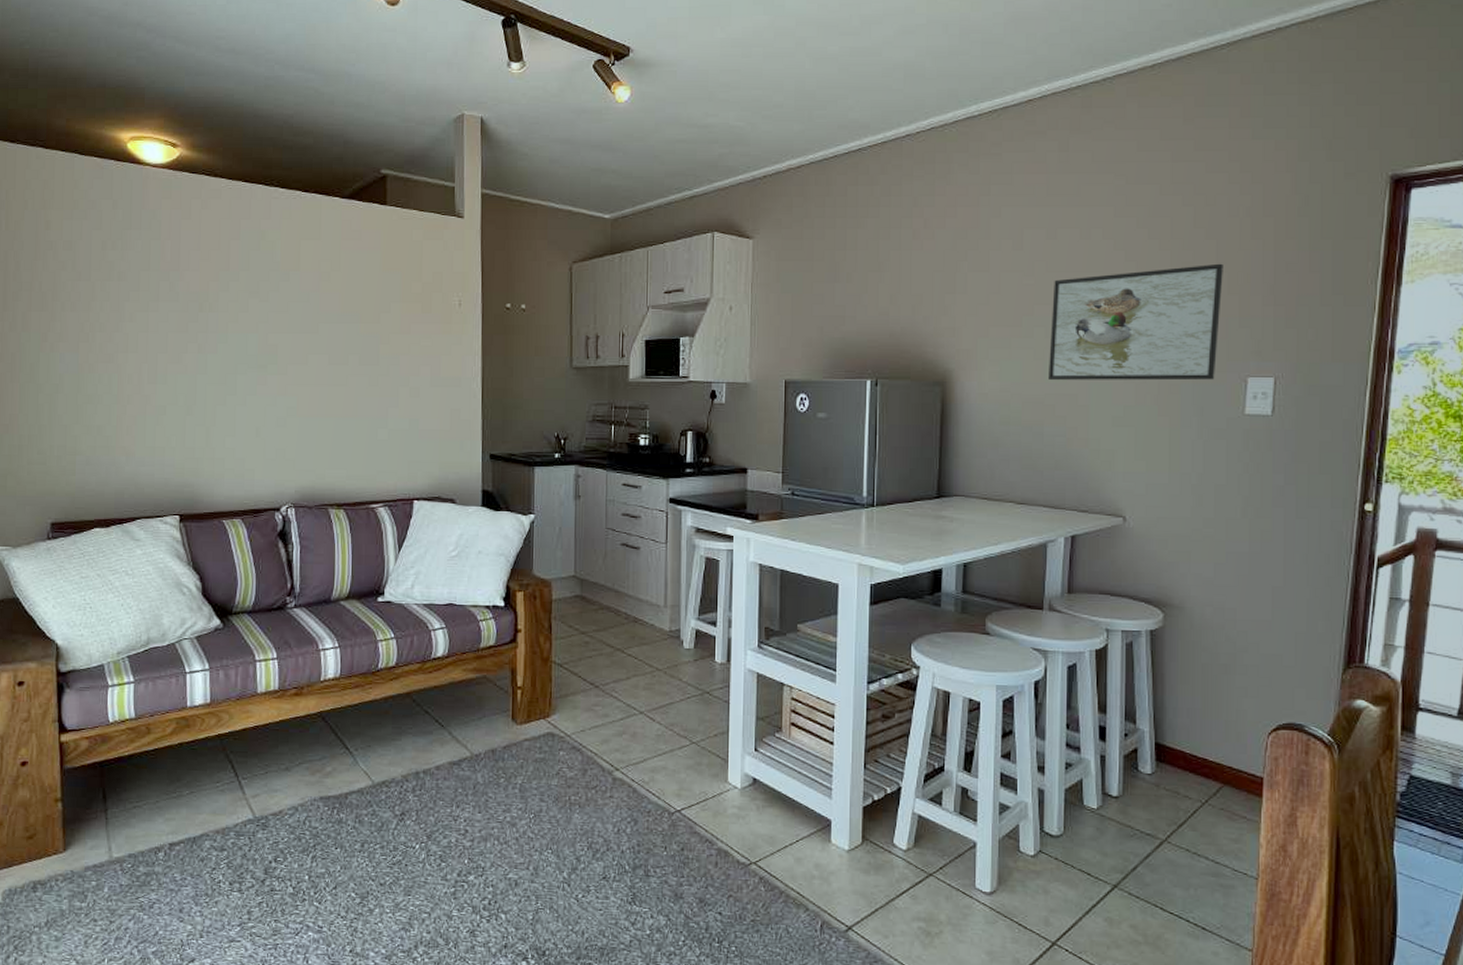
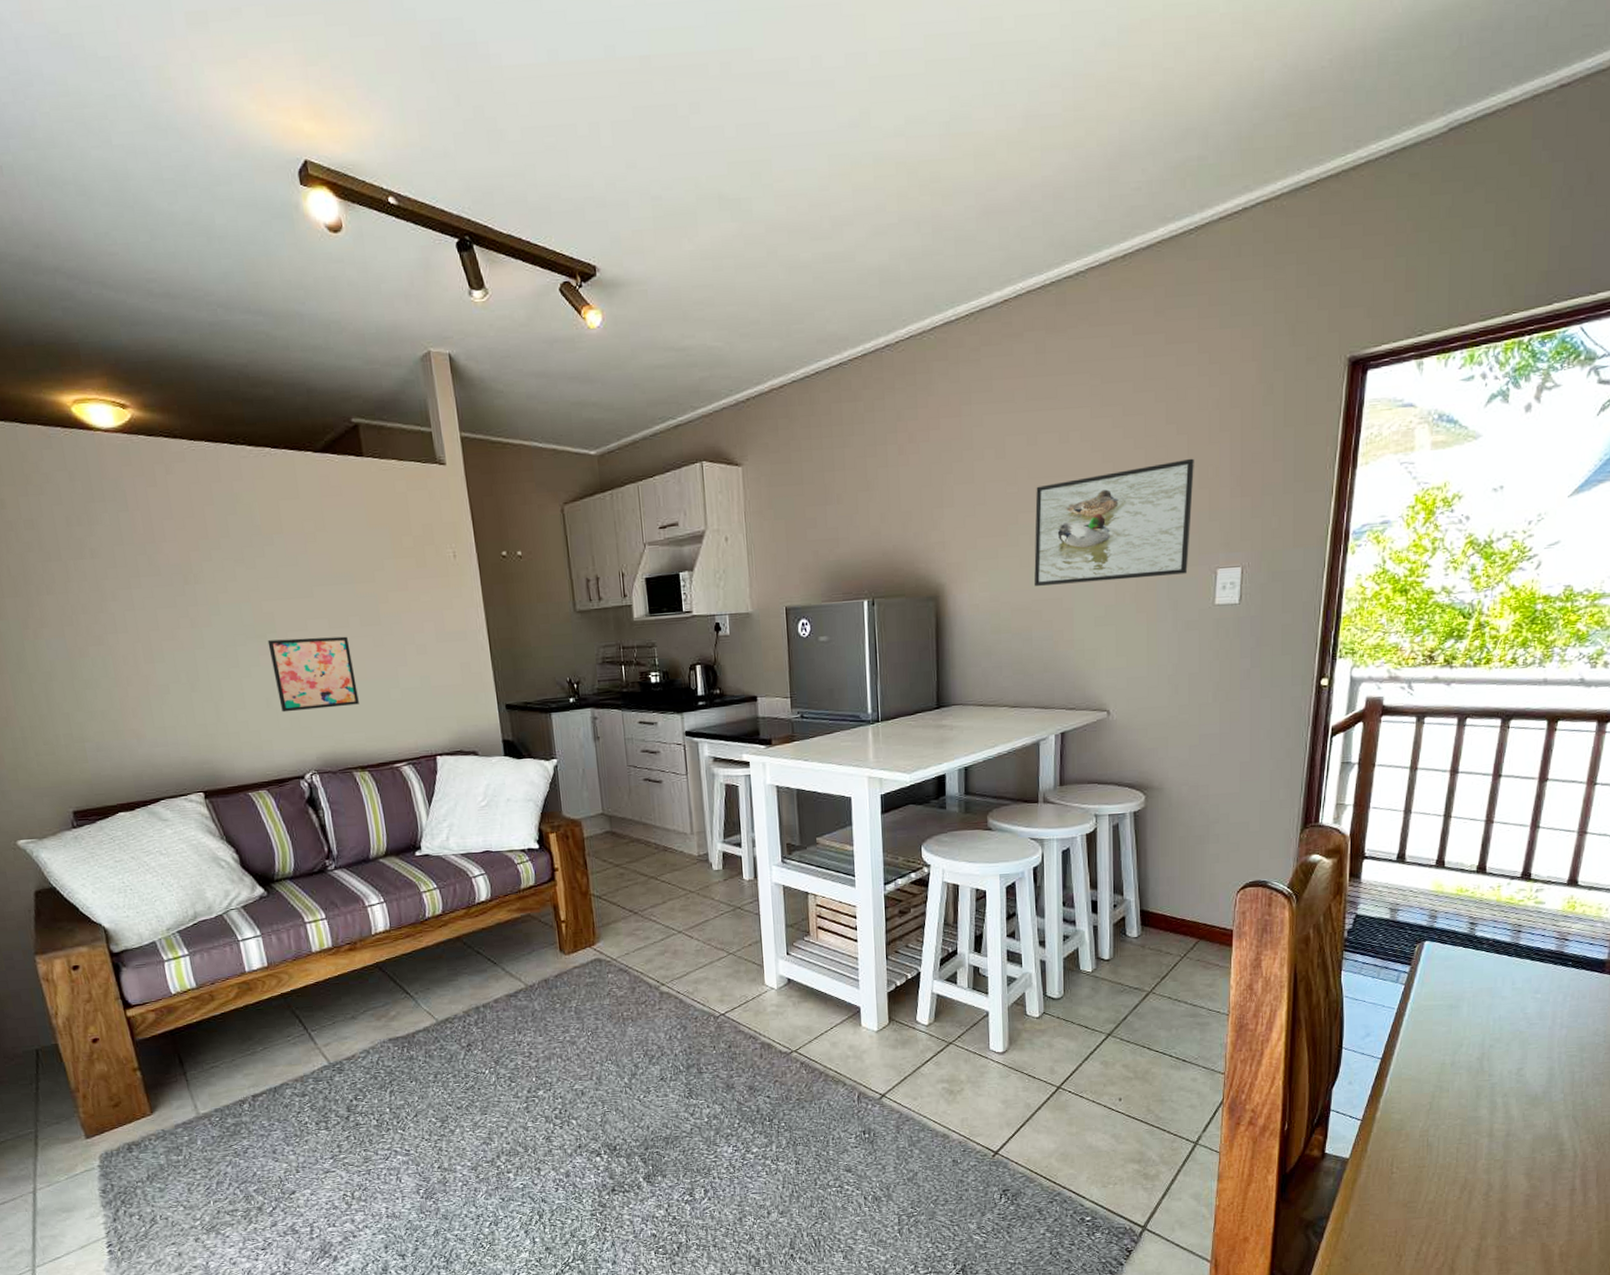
wall art: none [267,371,346,443] -> present [267,636,359,713]

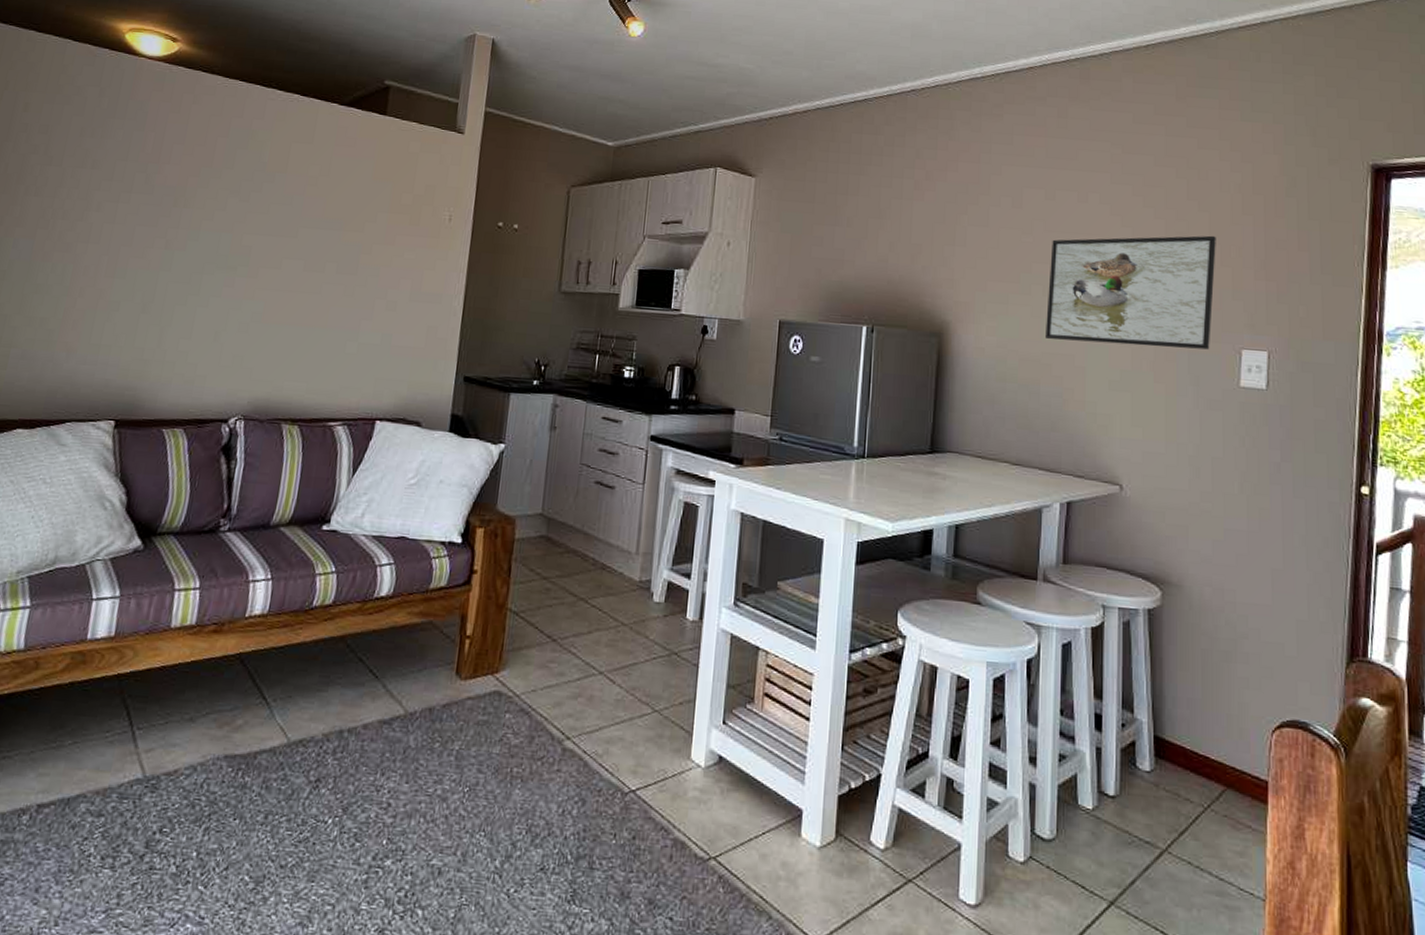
wall art: present [267,636,359,713] -> none [227,273,319,352]

